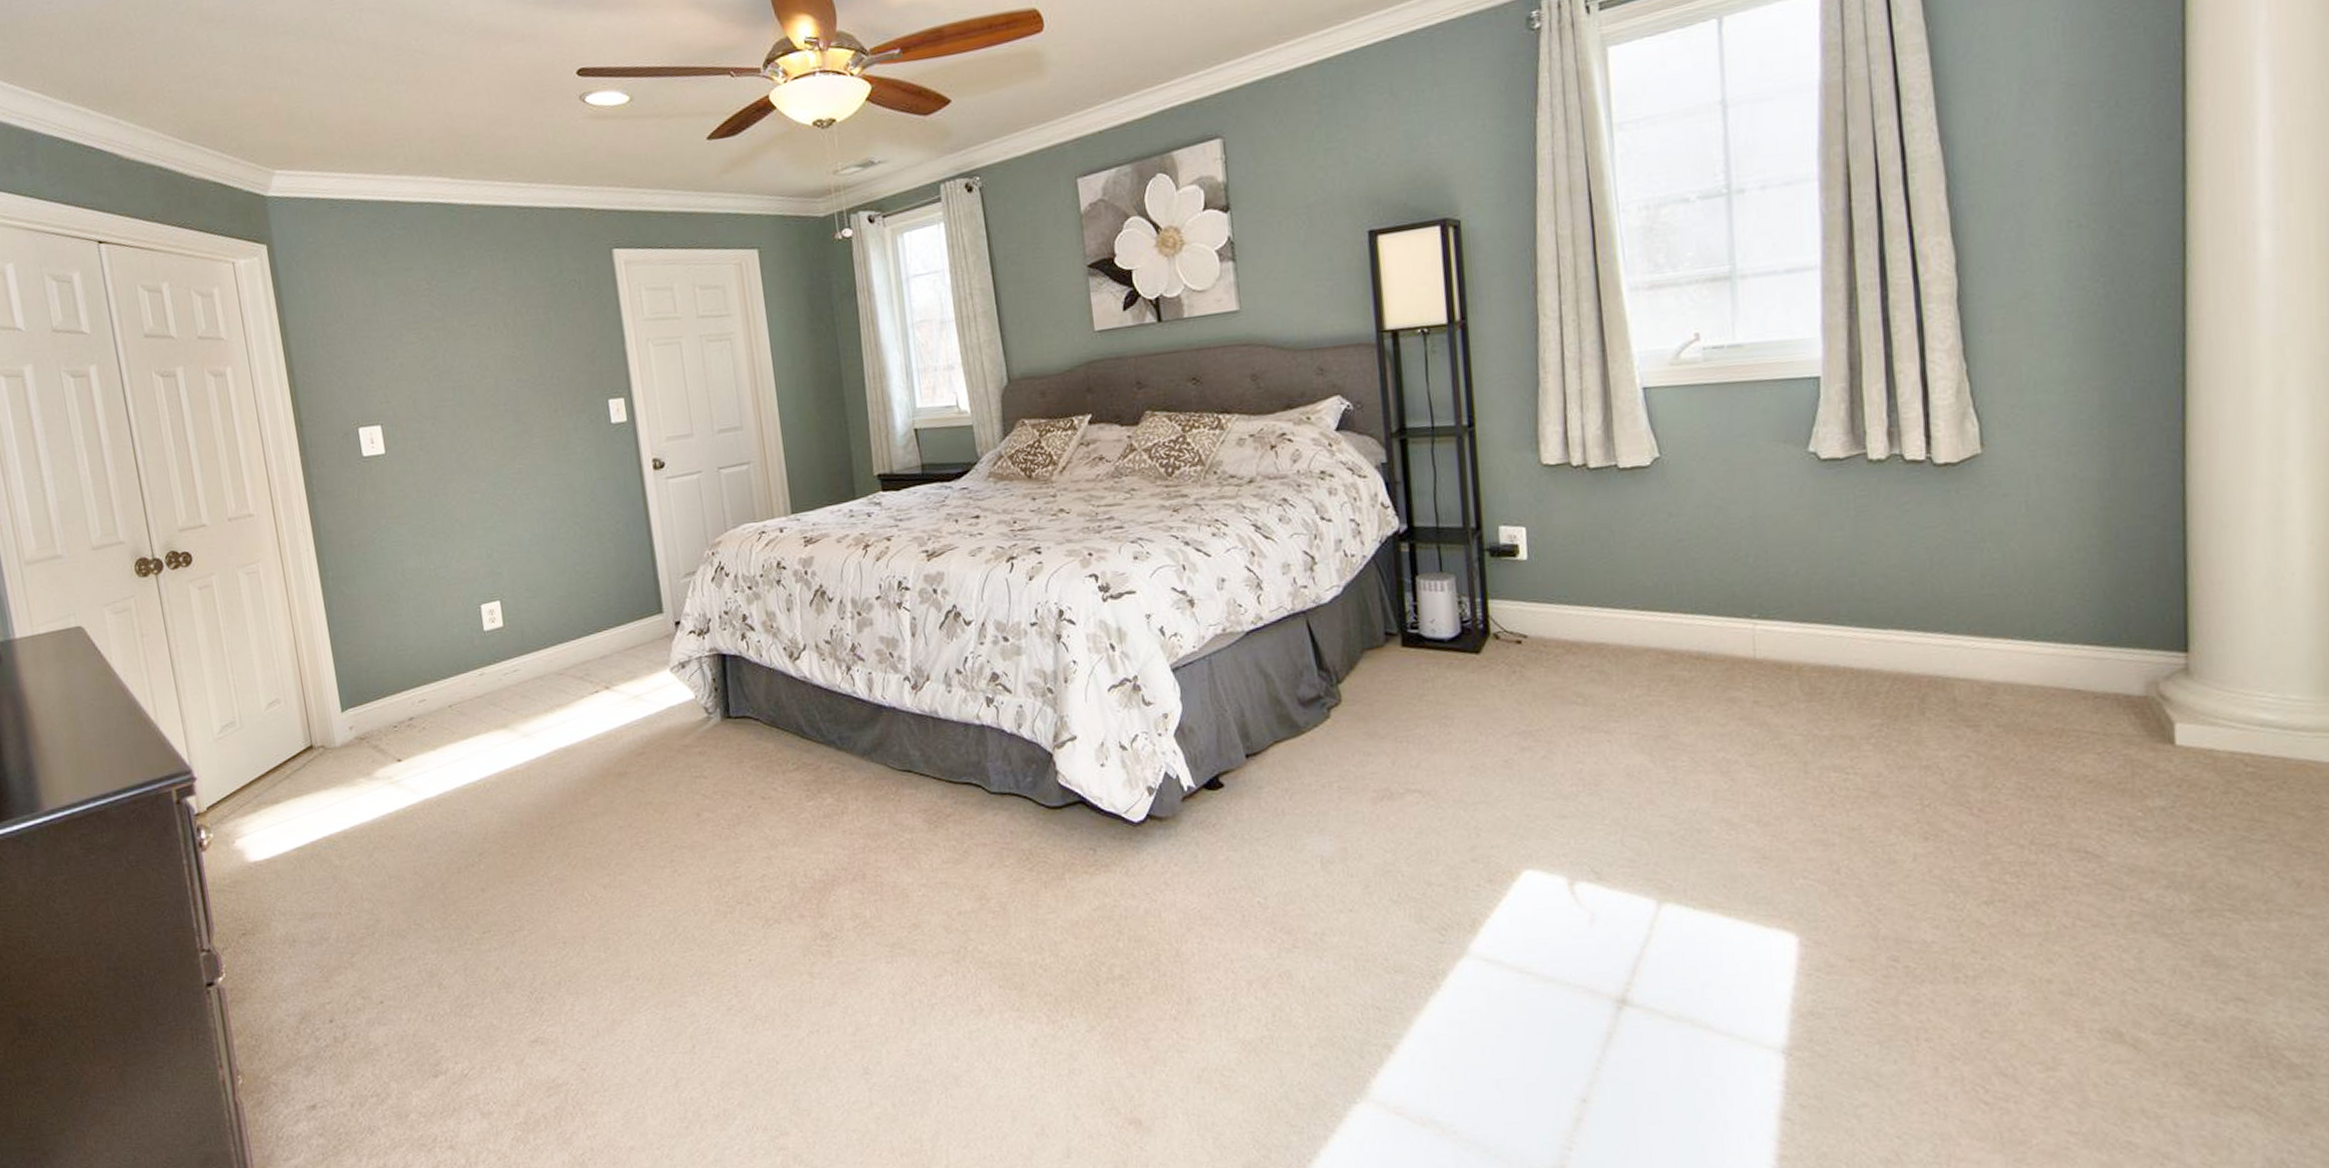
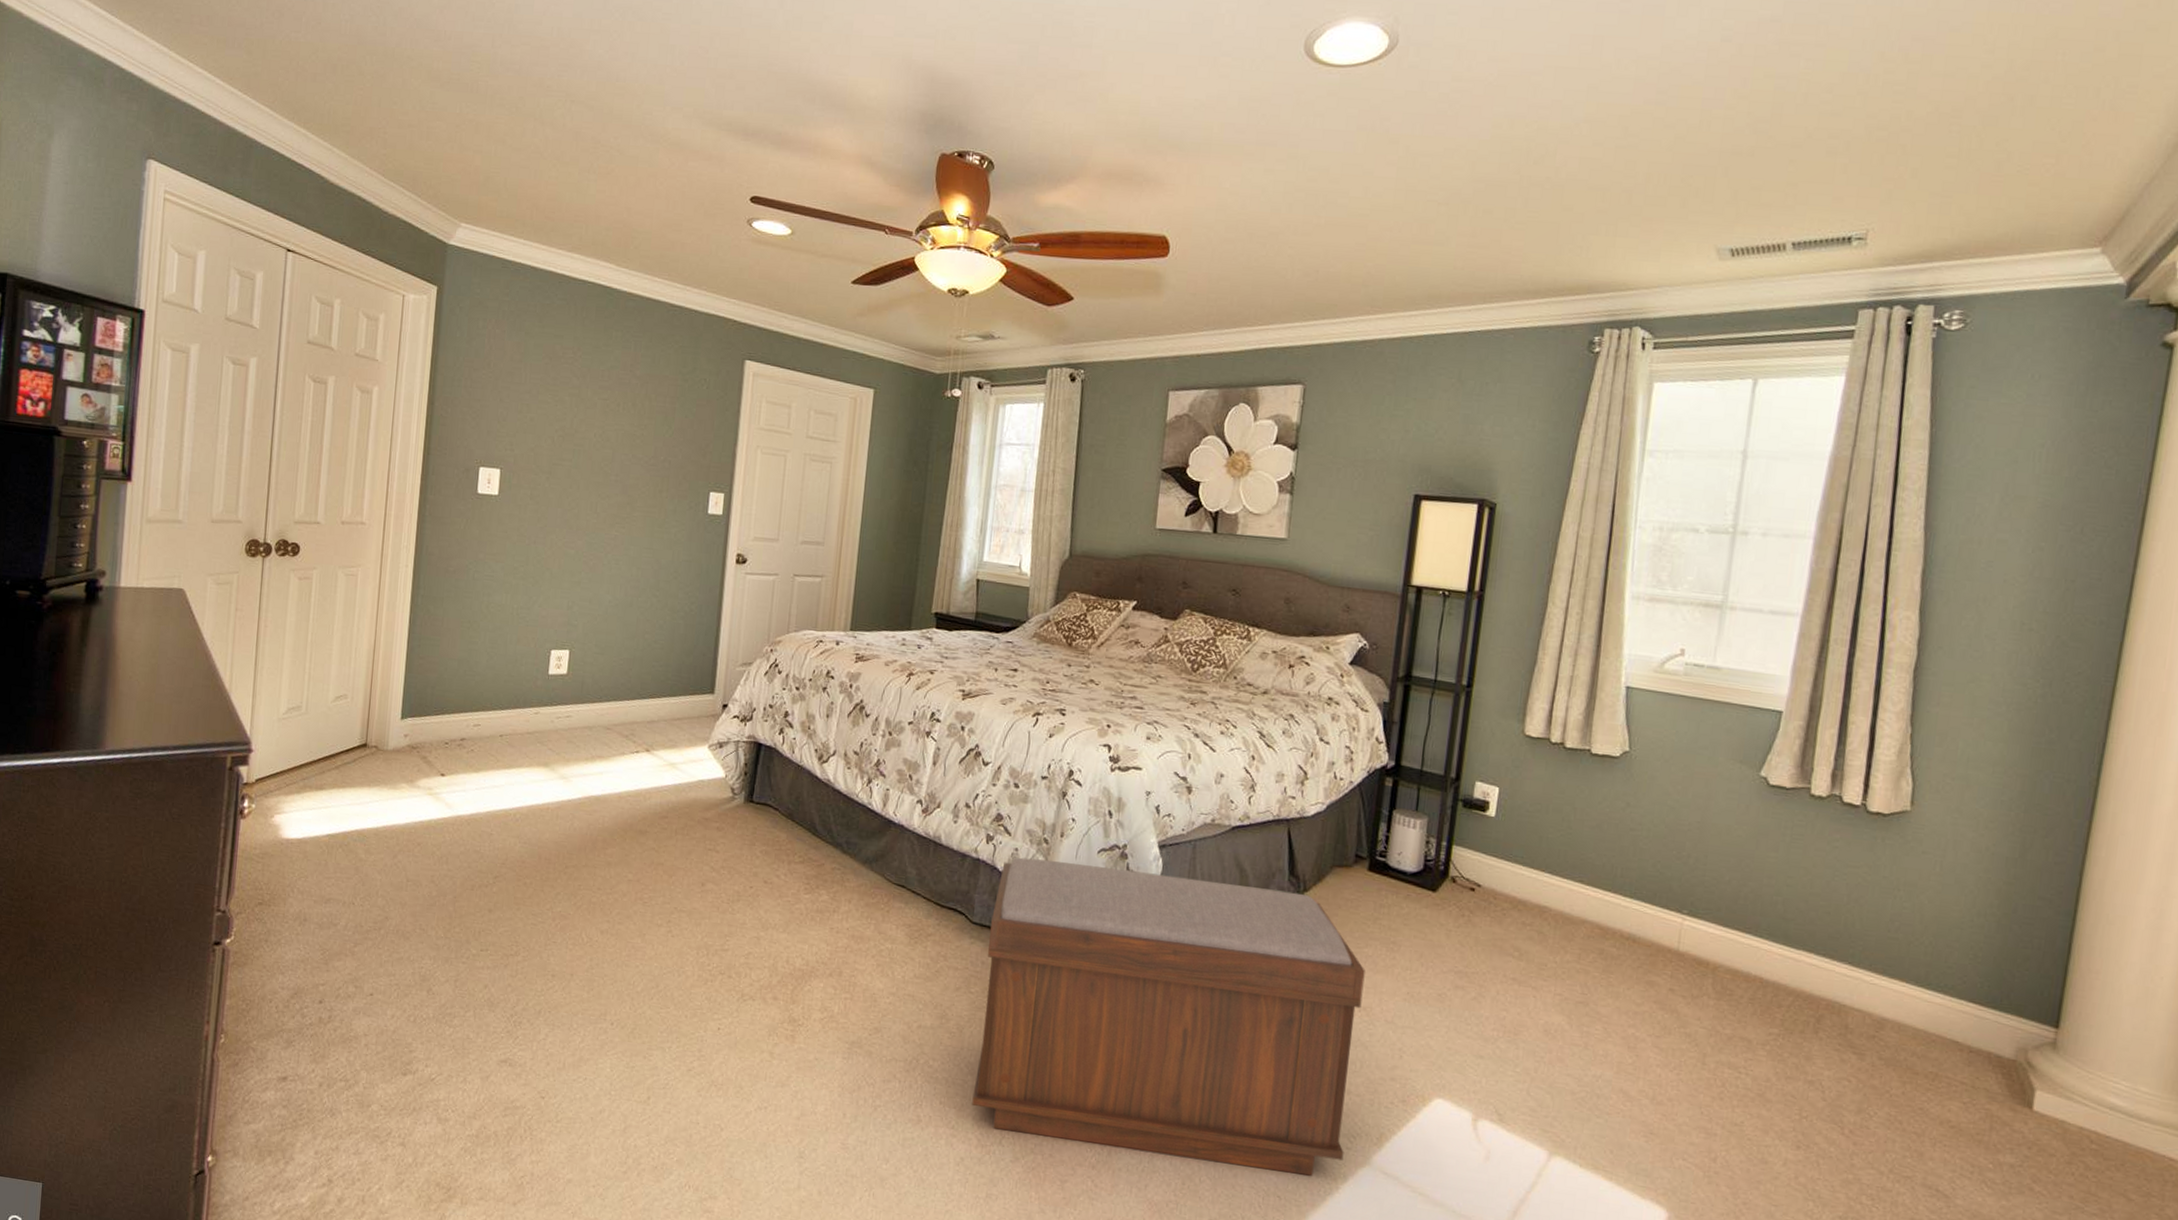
bench: none [1009,686,1439,1002] -> present [972,857,1365,1176]

